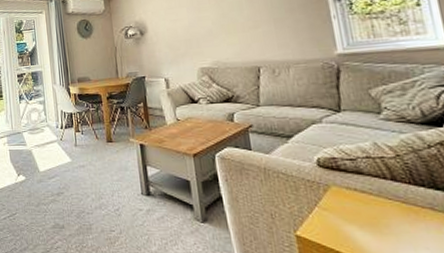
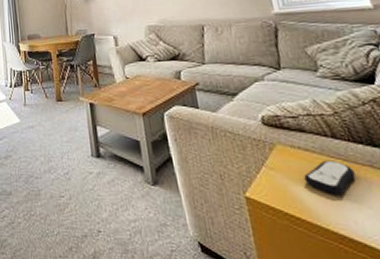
remote control: none [358,202,414,235] -> present [303,160,355,194]

